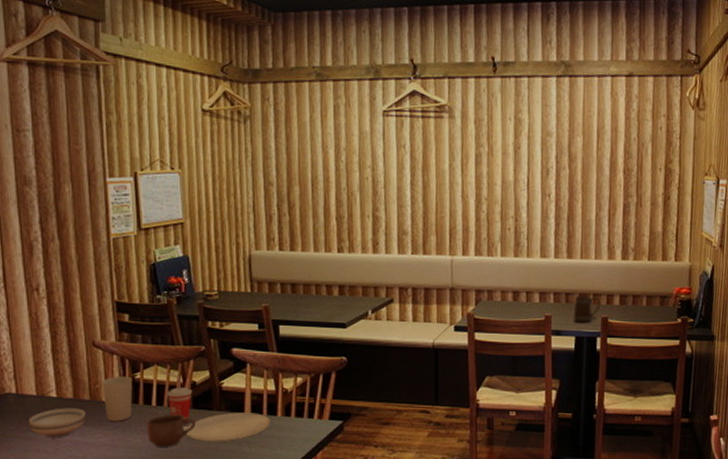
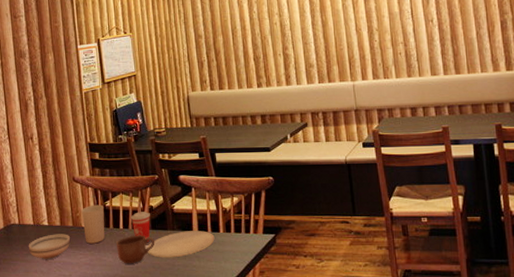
beer mug: present [573,294,601,323] -> none [468,105,493,132]

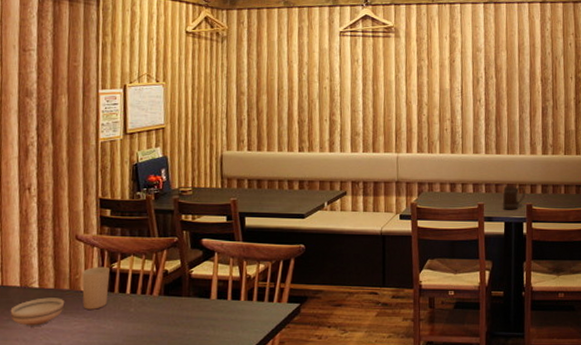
teacup: present [117,235,155,264] -> none [120,301,166,333]
beverage cup: present [126,199,151,243] -> none [137,262,165,310]
plate: present [147,231,215,258] -> none [155,298,234,327]
beer mug: none [468,105,493,132] -> present [502,185,526,210]

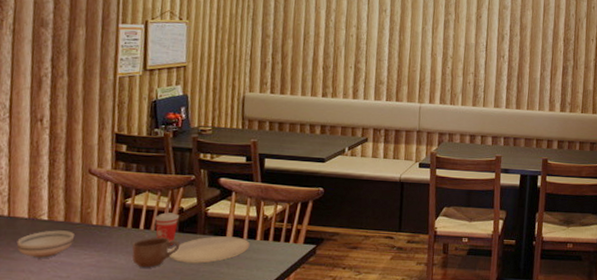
cup: present [81,266,110,310] -> none [93,201,124,244]
teacup: none [120,301,166,333] -> present [132,237,181,268]
beverage cup: none [137,262,165,310] -> present [152,198,180,246]
plate: none [155,298,234,327] -> present [169,236,250,264]
beer mug: present [502,185,526,210] -> none [519,139,543,164]

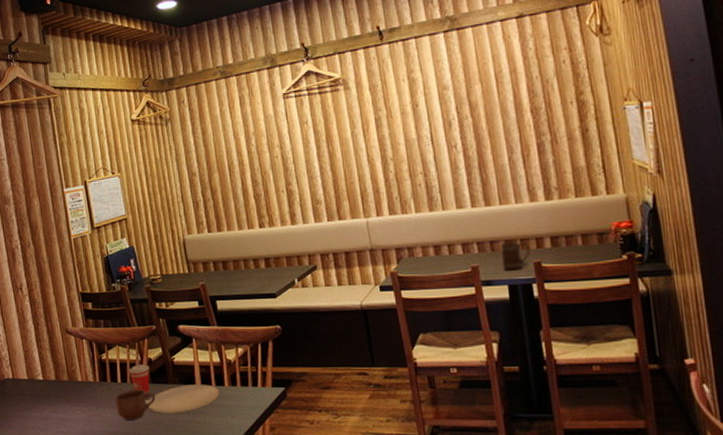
bowl: present [16,230,76,258] -> none [23,388,67,415]
beer mug: none [519,139,543,164] -> present [501,240,531,271]

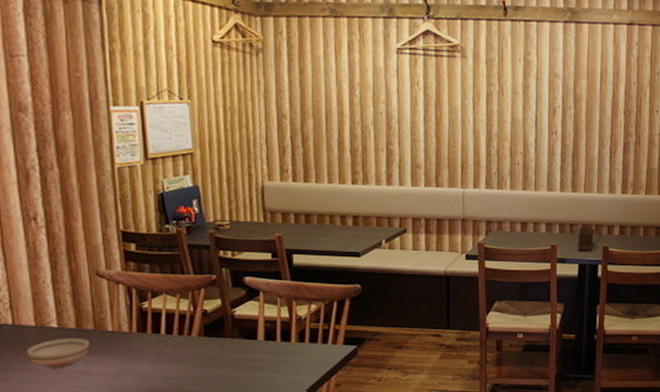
bowl: none [23,388,67,415] -> present [26,338,91,368]
teacup: present [115,389,156,420] -> none [155,342,208,375]
beverage cup: present [123,351,150,398] -> none [172,301,204,352]
plate: present [147,384,220,414] -> none [196,339,284,369]

